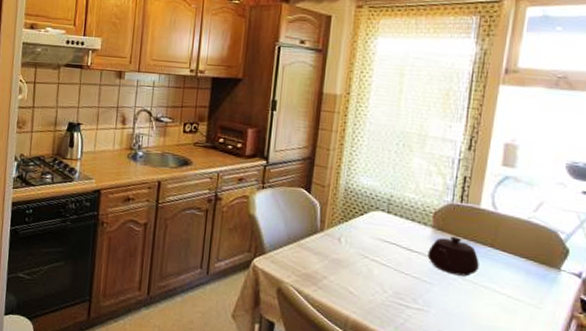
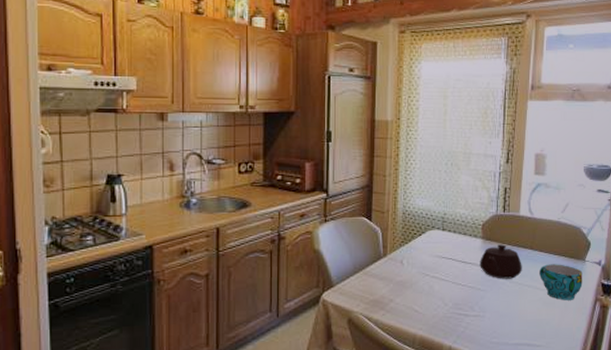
cup: none [500,266,556,312] -> present [539,264,583,301]

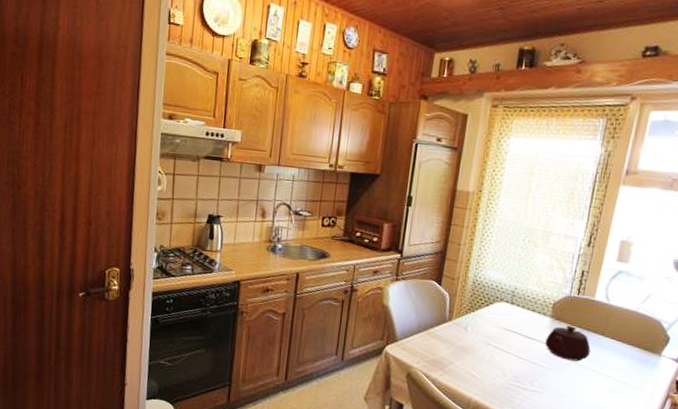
cup: present [539,264,583,301] -> none [607,352,657,393]

